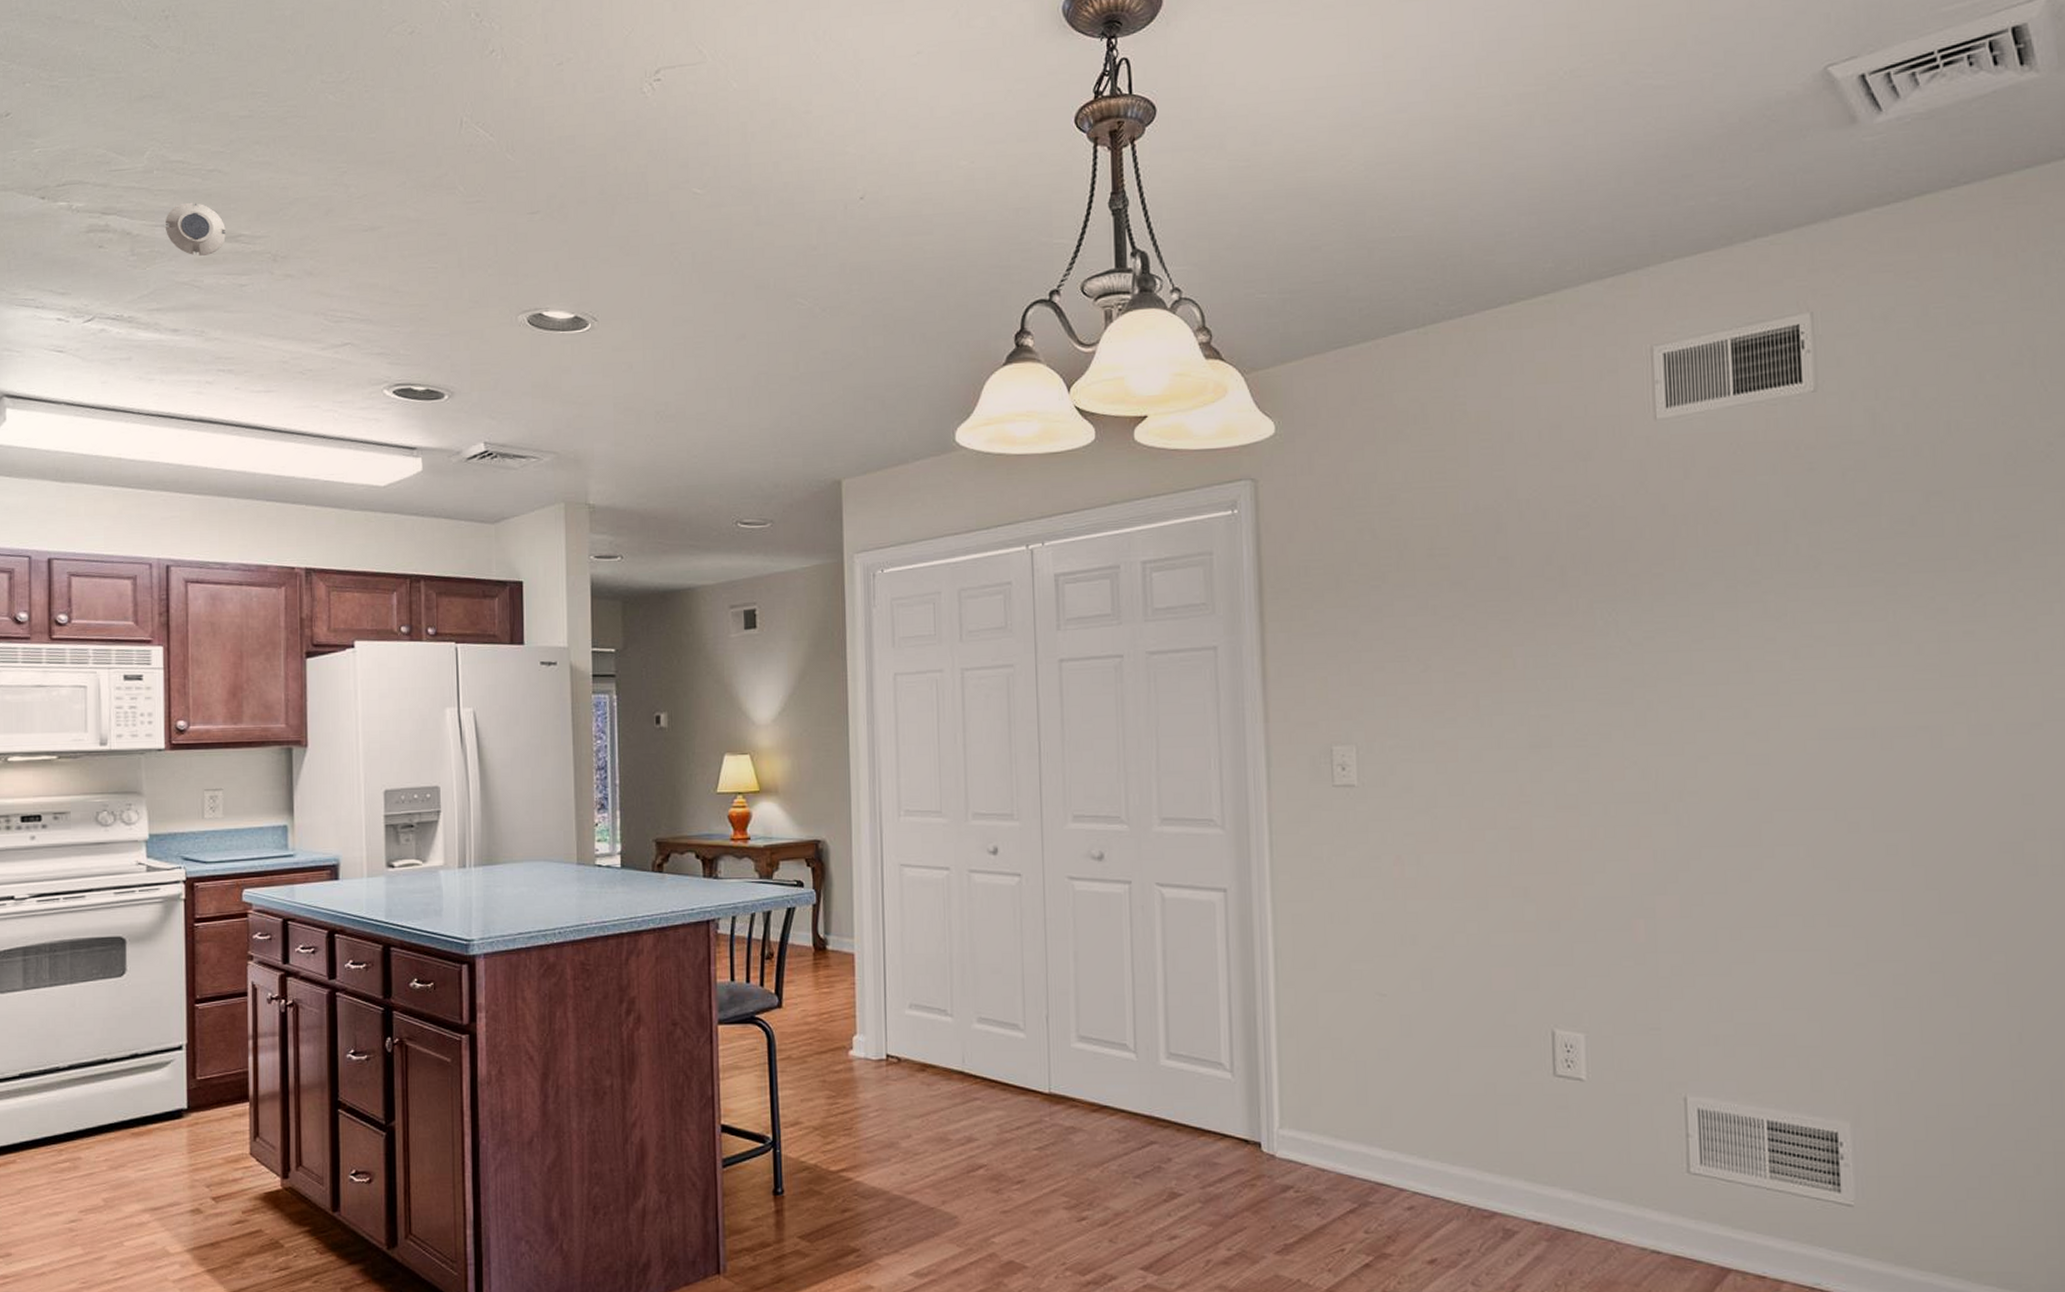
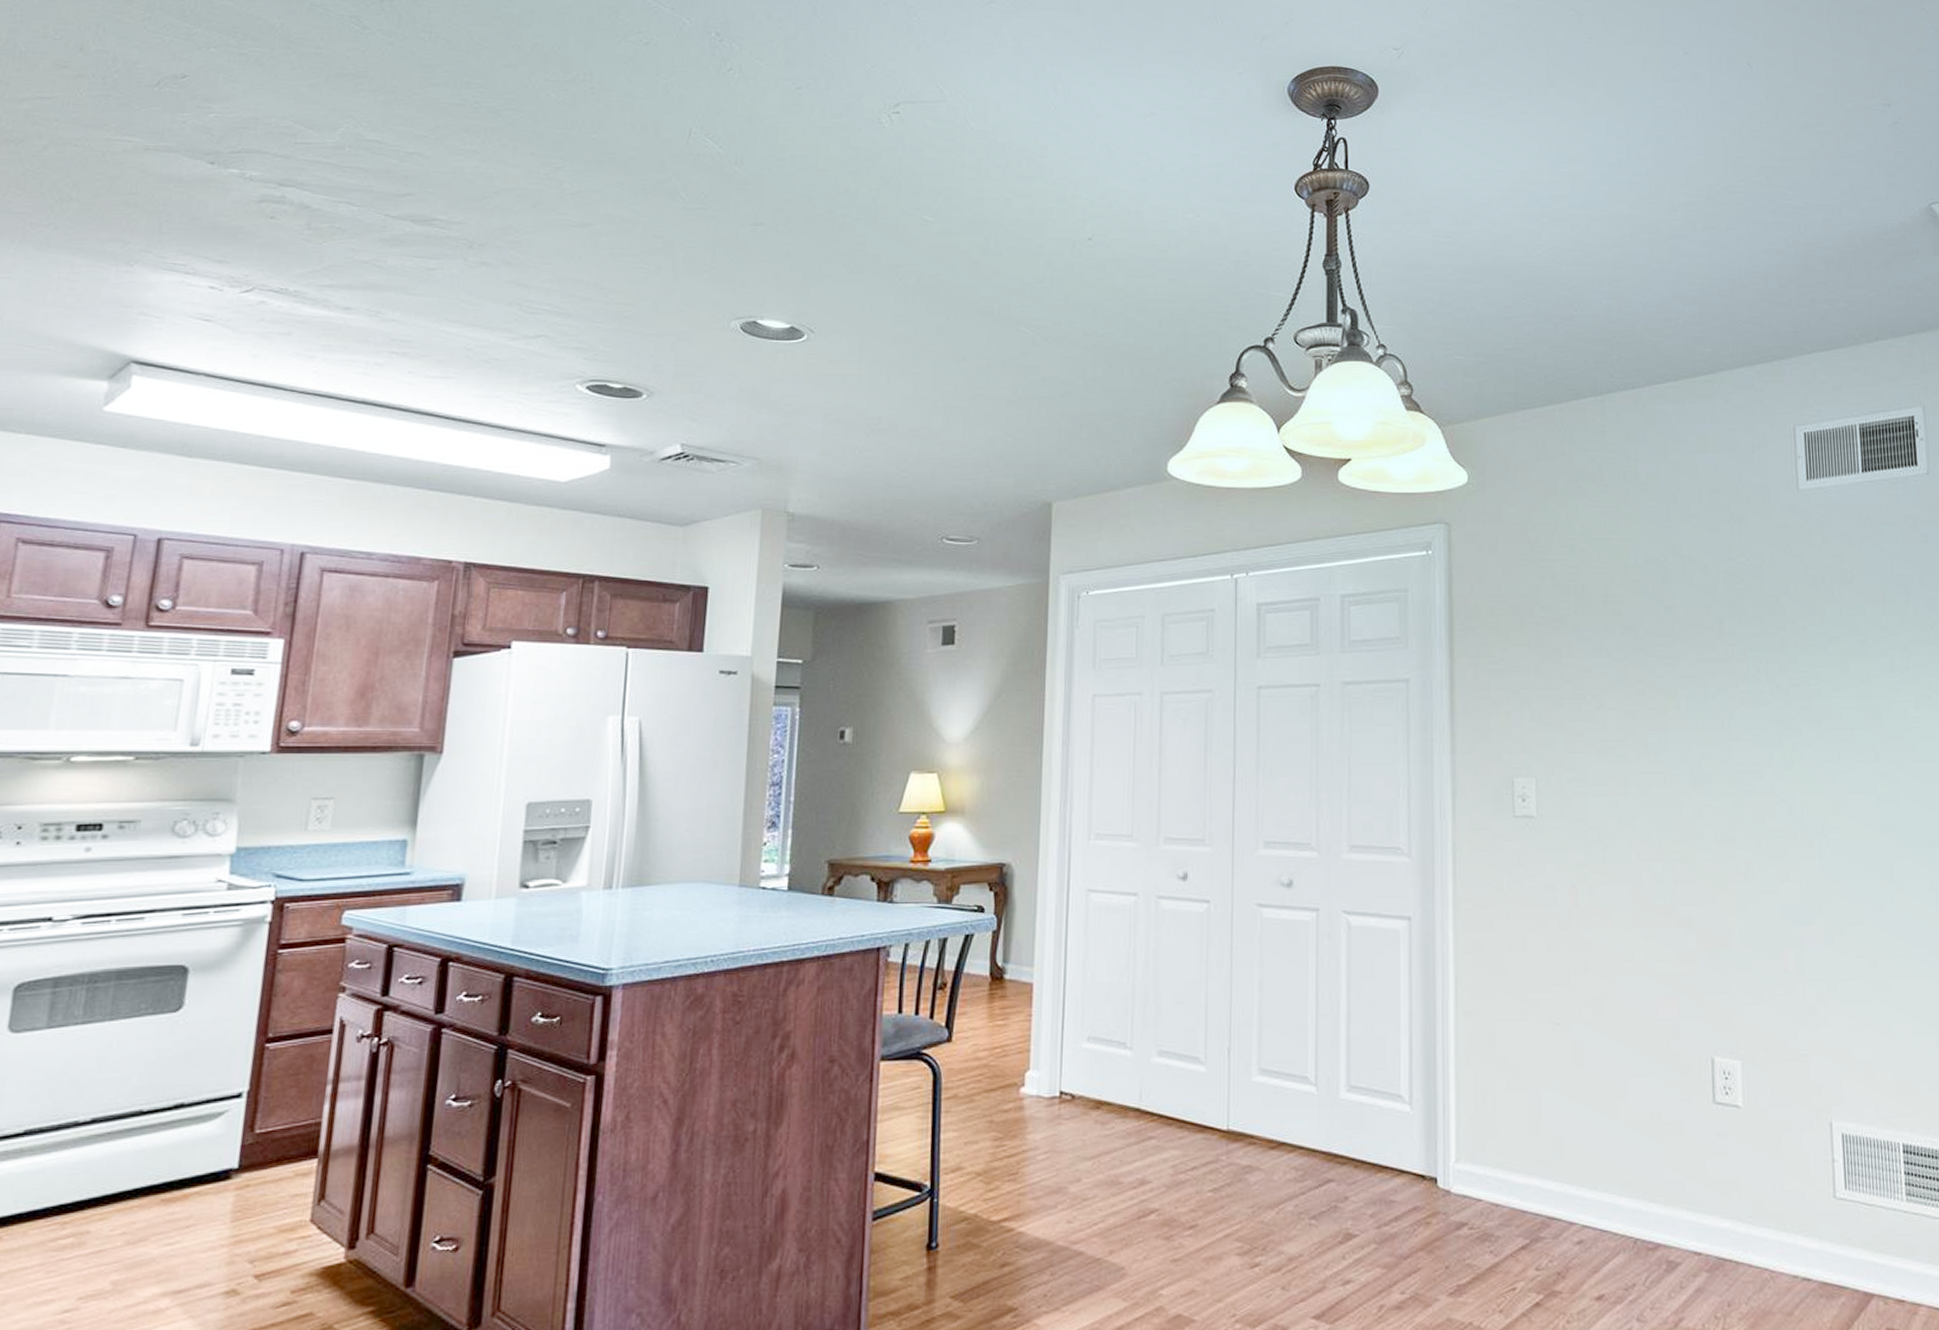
smoke detector: present [166,202,226,256] -> none [350,182,420,236]

